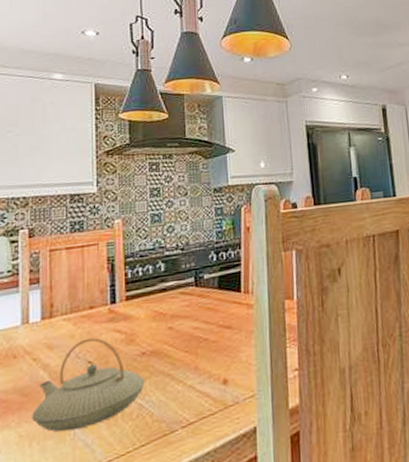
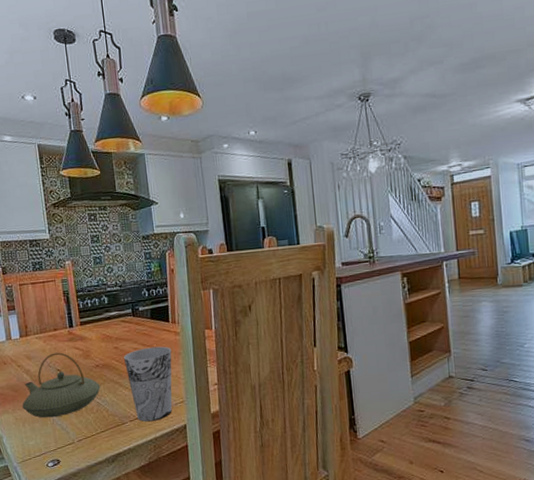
cup: none [180,323,242,427] -> present [124,346,173,421]

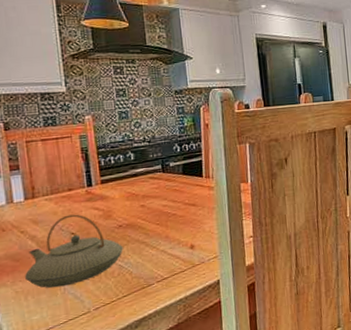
cup: present [124,346,173,421] -> none [151,202,205,281]

